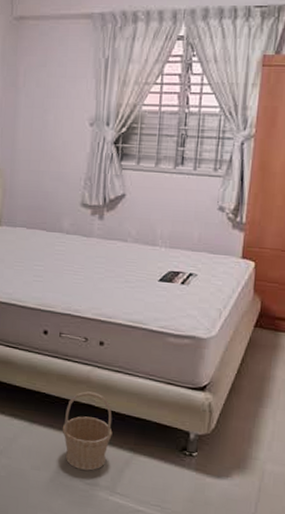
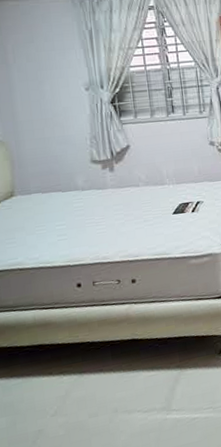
basket: present [62,391,113,471] -> none [111,326,159,402]

